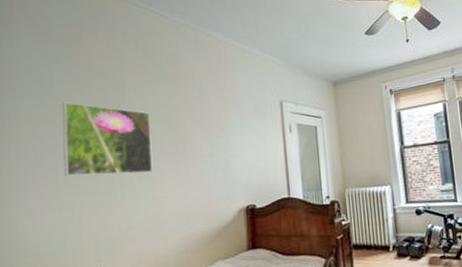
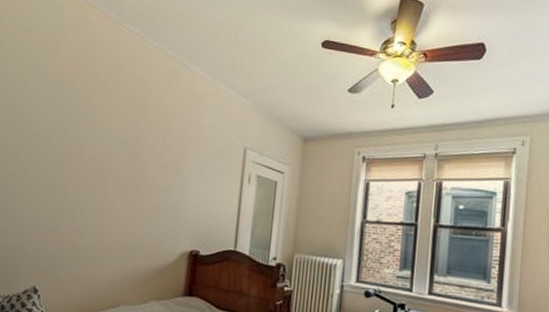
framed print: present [62,102,153,177] -> none [21,111,112,198]

